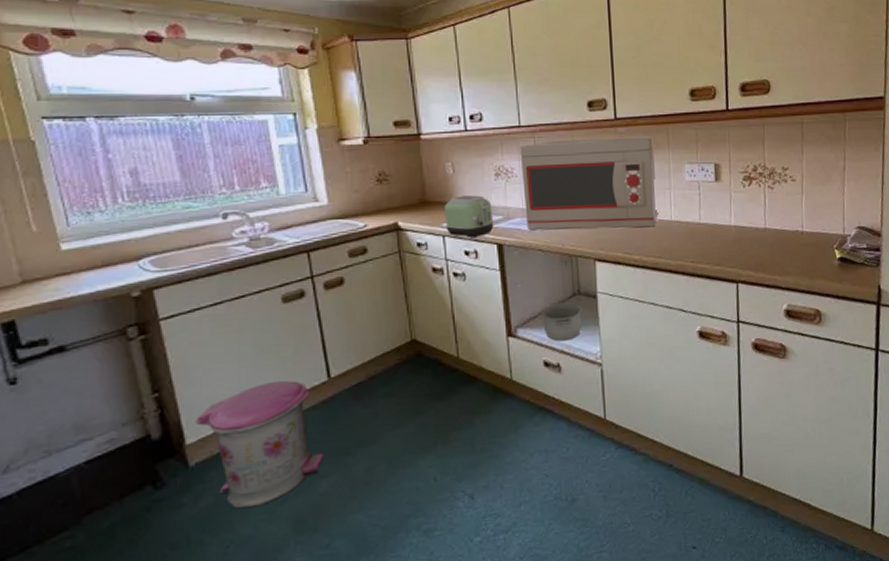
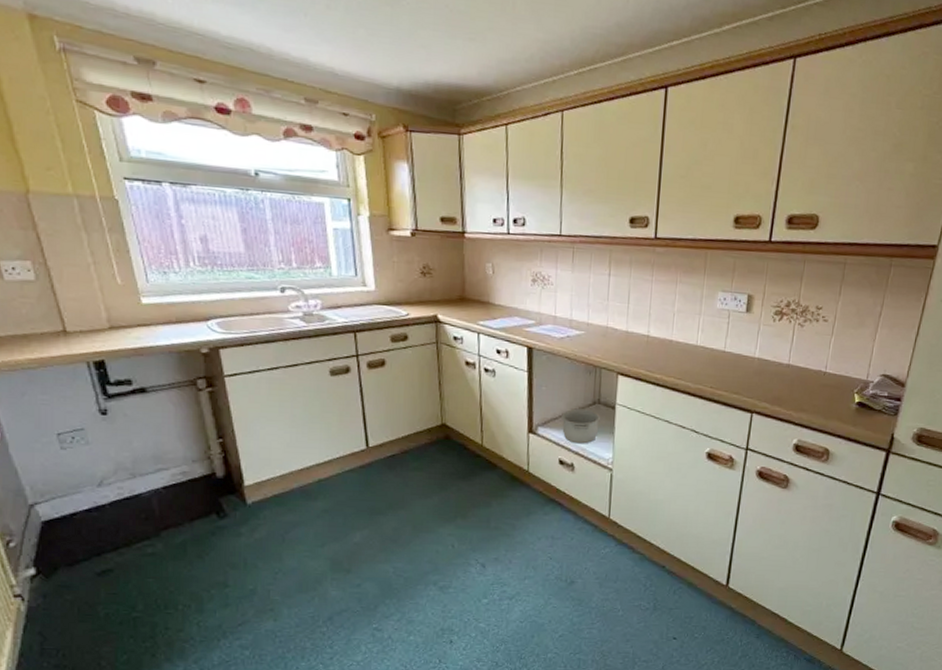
trash can: present [195,380,326,508] -> none [253,442,361,545]
toaster: present [444,195,494,238] -> none [481,297,527,339]
microwave: present [520,135,660,230] -> none [556,253,692,349]

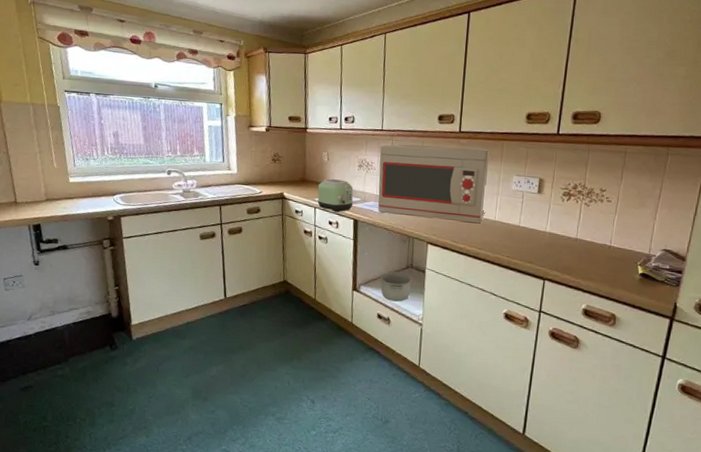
toaster: none [481,297,527,339] -> present [317,179,354,213]
microwave: none [556,253,692,349] -> present [377,144,491,224]

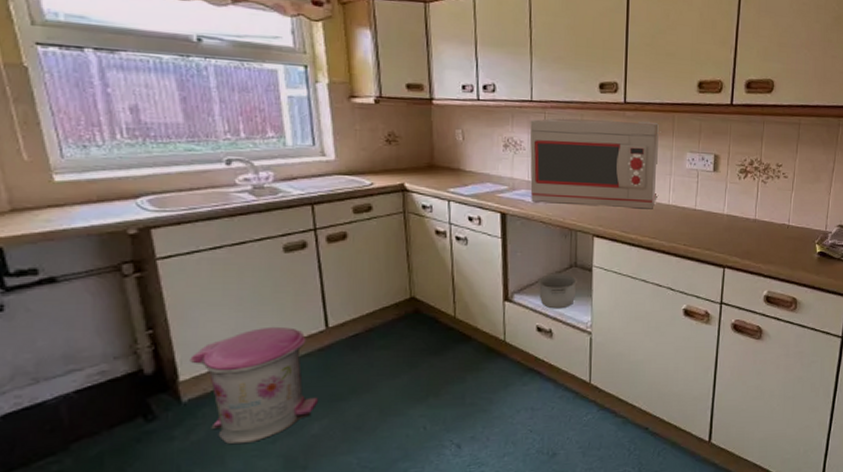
trash can: none [138,292,218,375] -> present [190,326,319,445]
toaster: present [317,179,354,213] -> none [451,163,499,205]

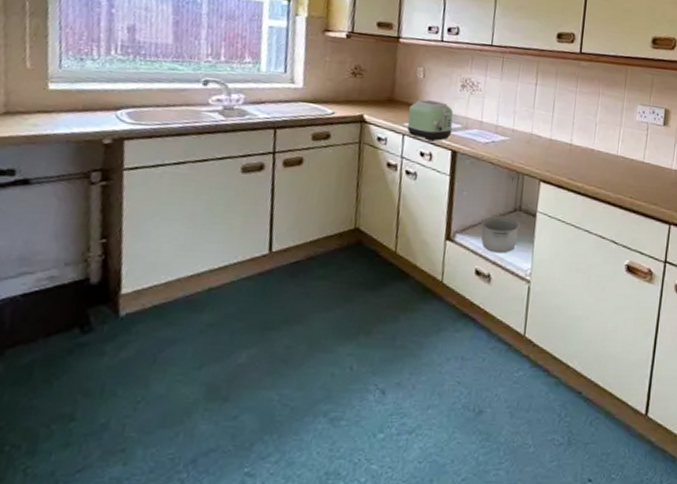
trash can: present [190,326,319,445] -> none [134,245,252,367]
toaster: none [451,163,499,205] -> present [407,99,454,142]
microwave: present [529,117,661,209] -> none [482,62,614,159]

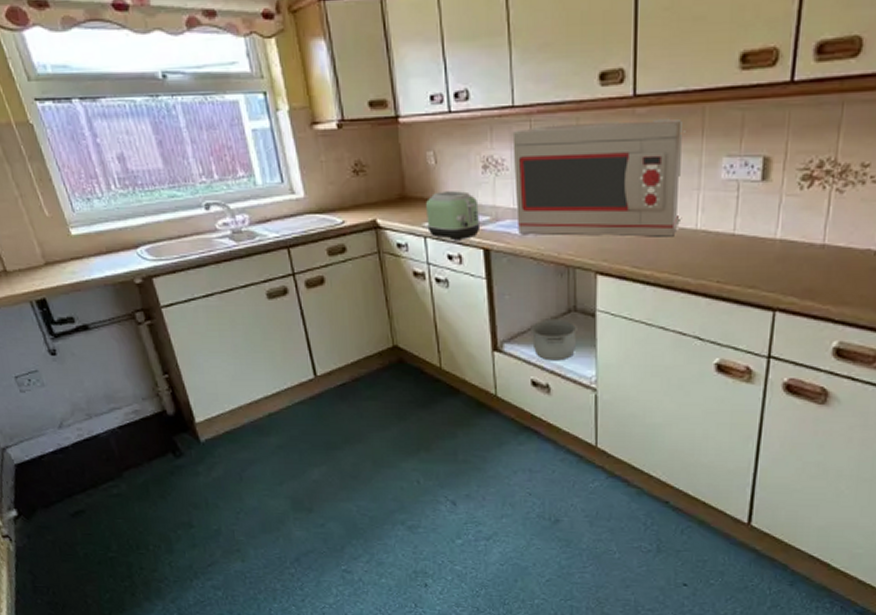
microwave: none [482,62,614,159] -> present [512,118,686,237]

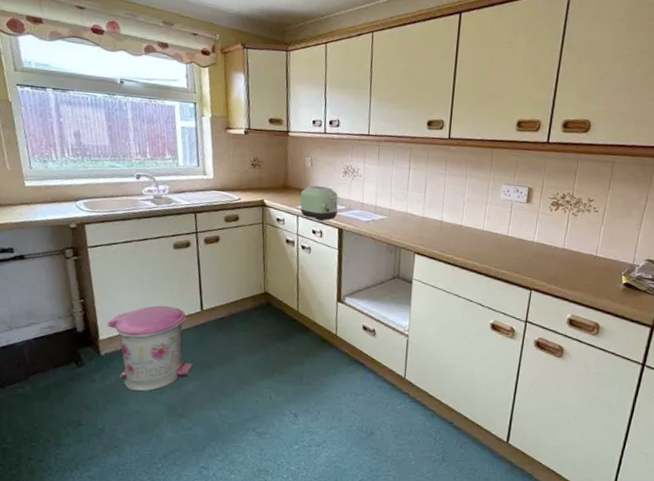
trash can: none [201,373,316,484] -> present [107,305,194,392]
microwave: present [512,118,686,237] -> none [363,150,480,234]
cooking pot: present [530,319,579,361] -> none [365,282,400,313]

